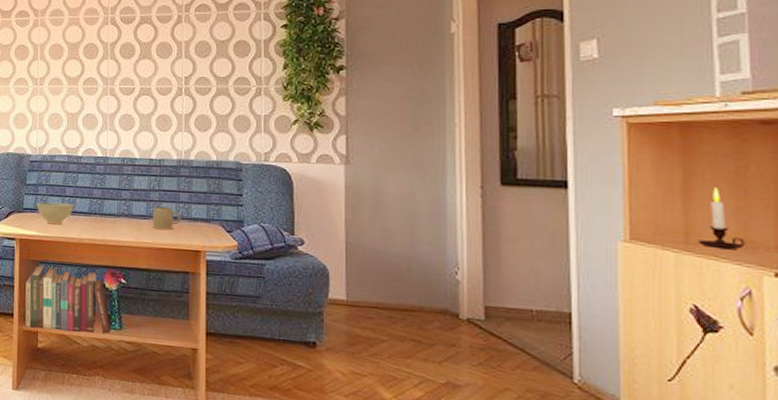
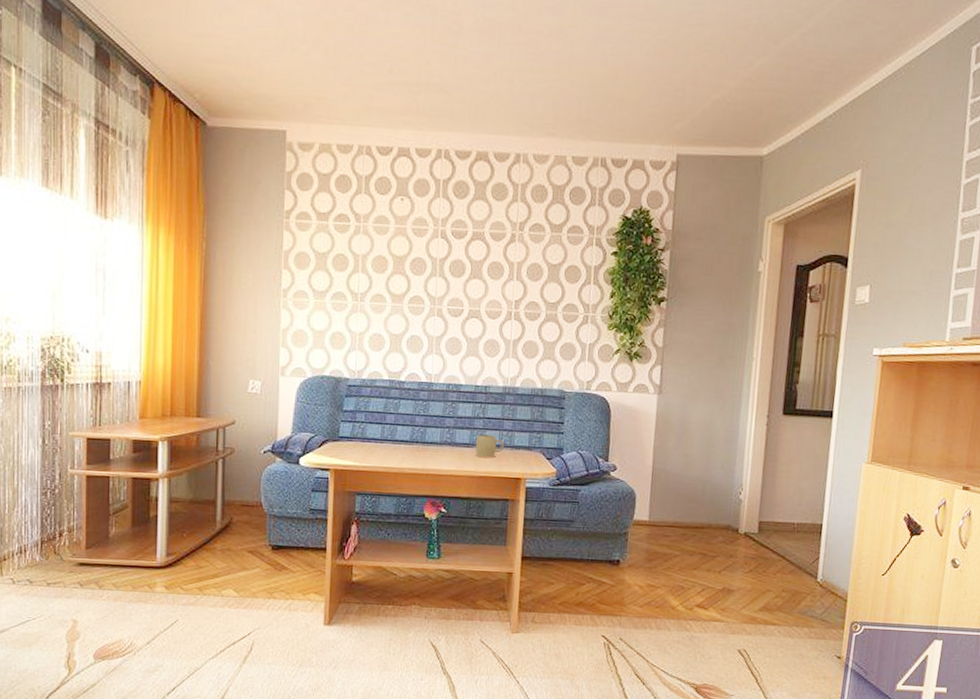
books: present [25,265,111,334] -> none [339,497,430,564]
bowl: present [36,202,74,225] -> none [353,430,394,454]
candle: present [698,187,745,249] -> none [917,418,948,468]

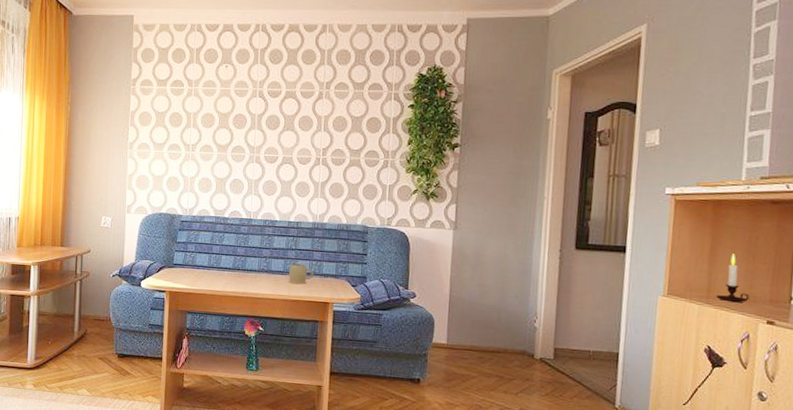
candle: none [917,418,948,468] -> present [716,253,750,302]

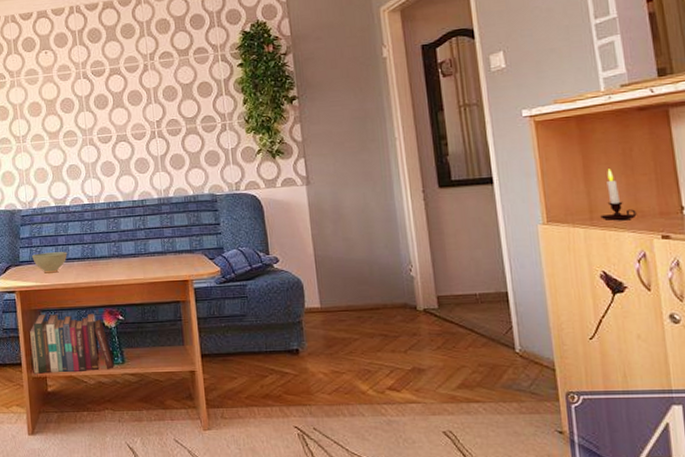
books: none [172,315,249,374] -> present [30,313,114,374]
bowl: none [185,258,219,279] -> present [31,251,67,273]
mug: present [288,263,313,285] -> none [140,243,167,266]

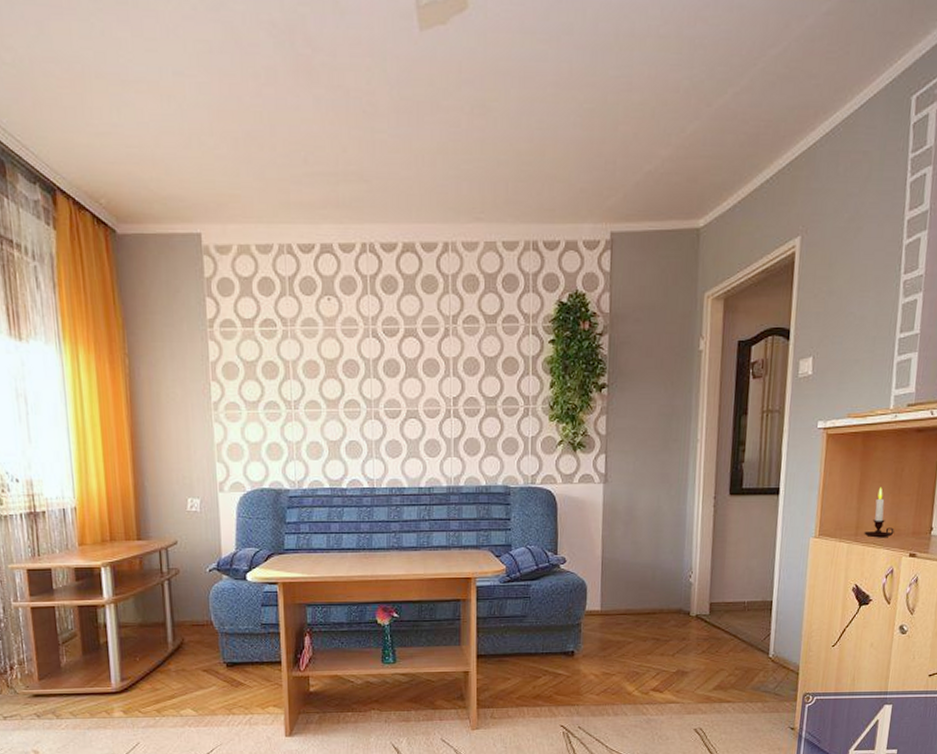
books: present [30,313,114,374] -> none [292,608,385,673]
bowl: present [31,251,67,273] -> none [298,541,340,564]

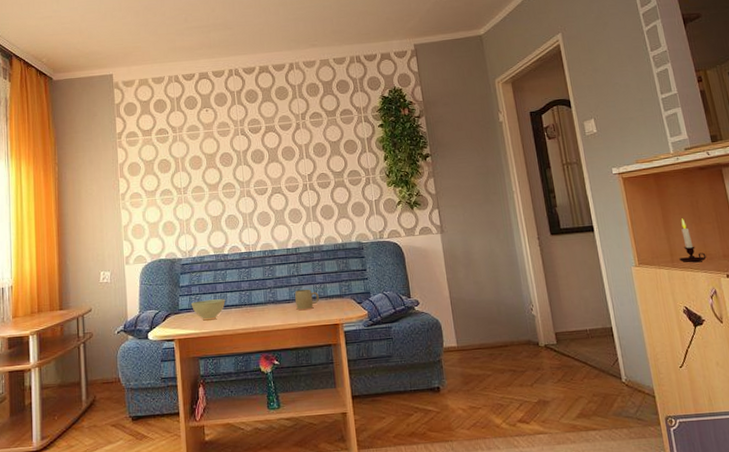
bowl: none [298,541,340,564] -> present [190,299,225,321]
mug: none [422,536,451,560] -> present [294,289,319,311]

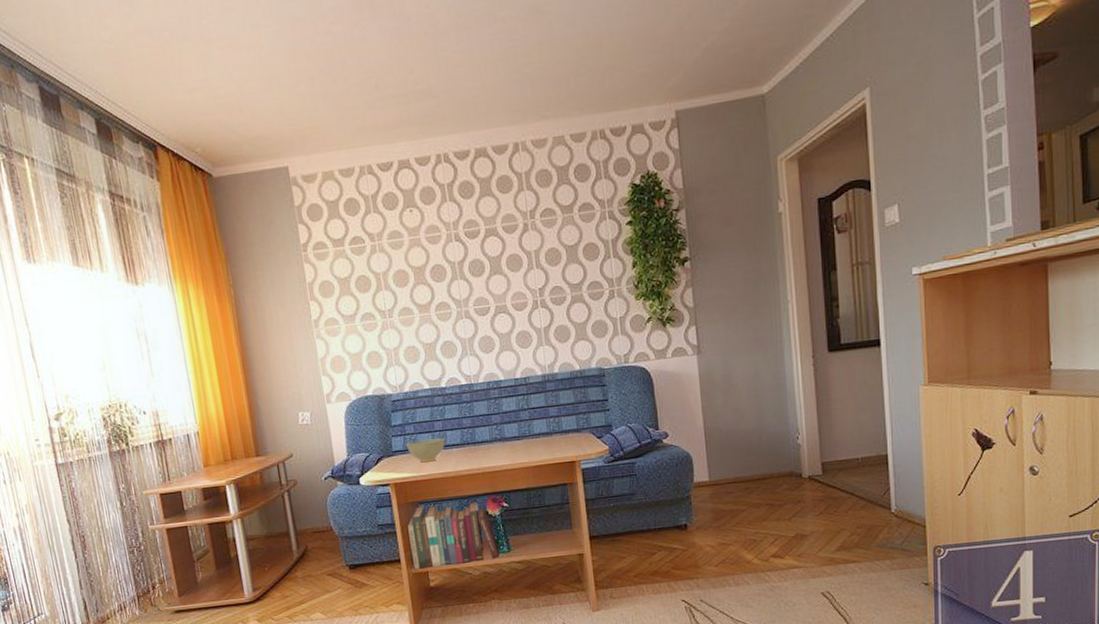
books: none [188,359,270,423] -> present [408,501,500,569]
mug: present [294,289,319,311] -> none [524,423,553,448]
candle: present [679,218,707,262] -> none [977,326,1010,379]

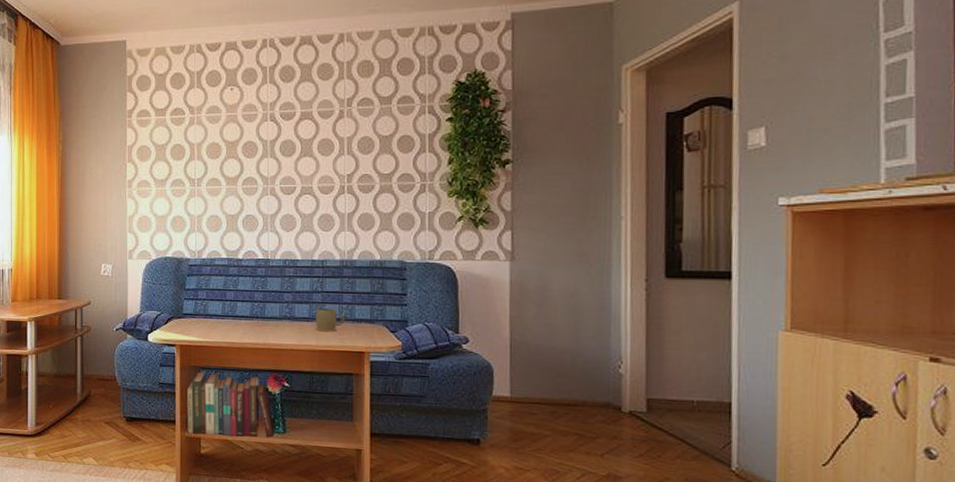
bowl: present [405,438,445,463] -> none [196,307,235,330]
mug: none [524,423,553,448] -> present [315,308,344,332]

